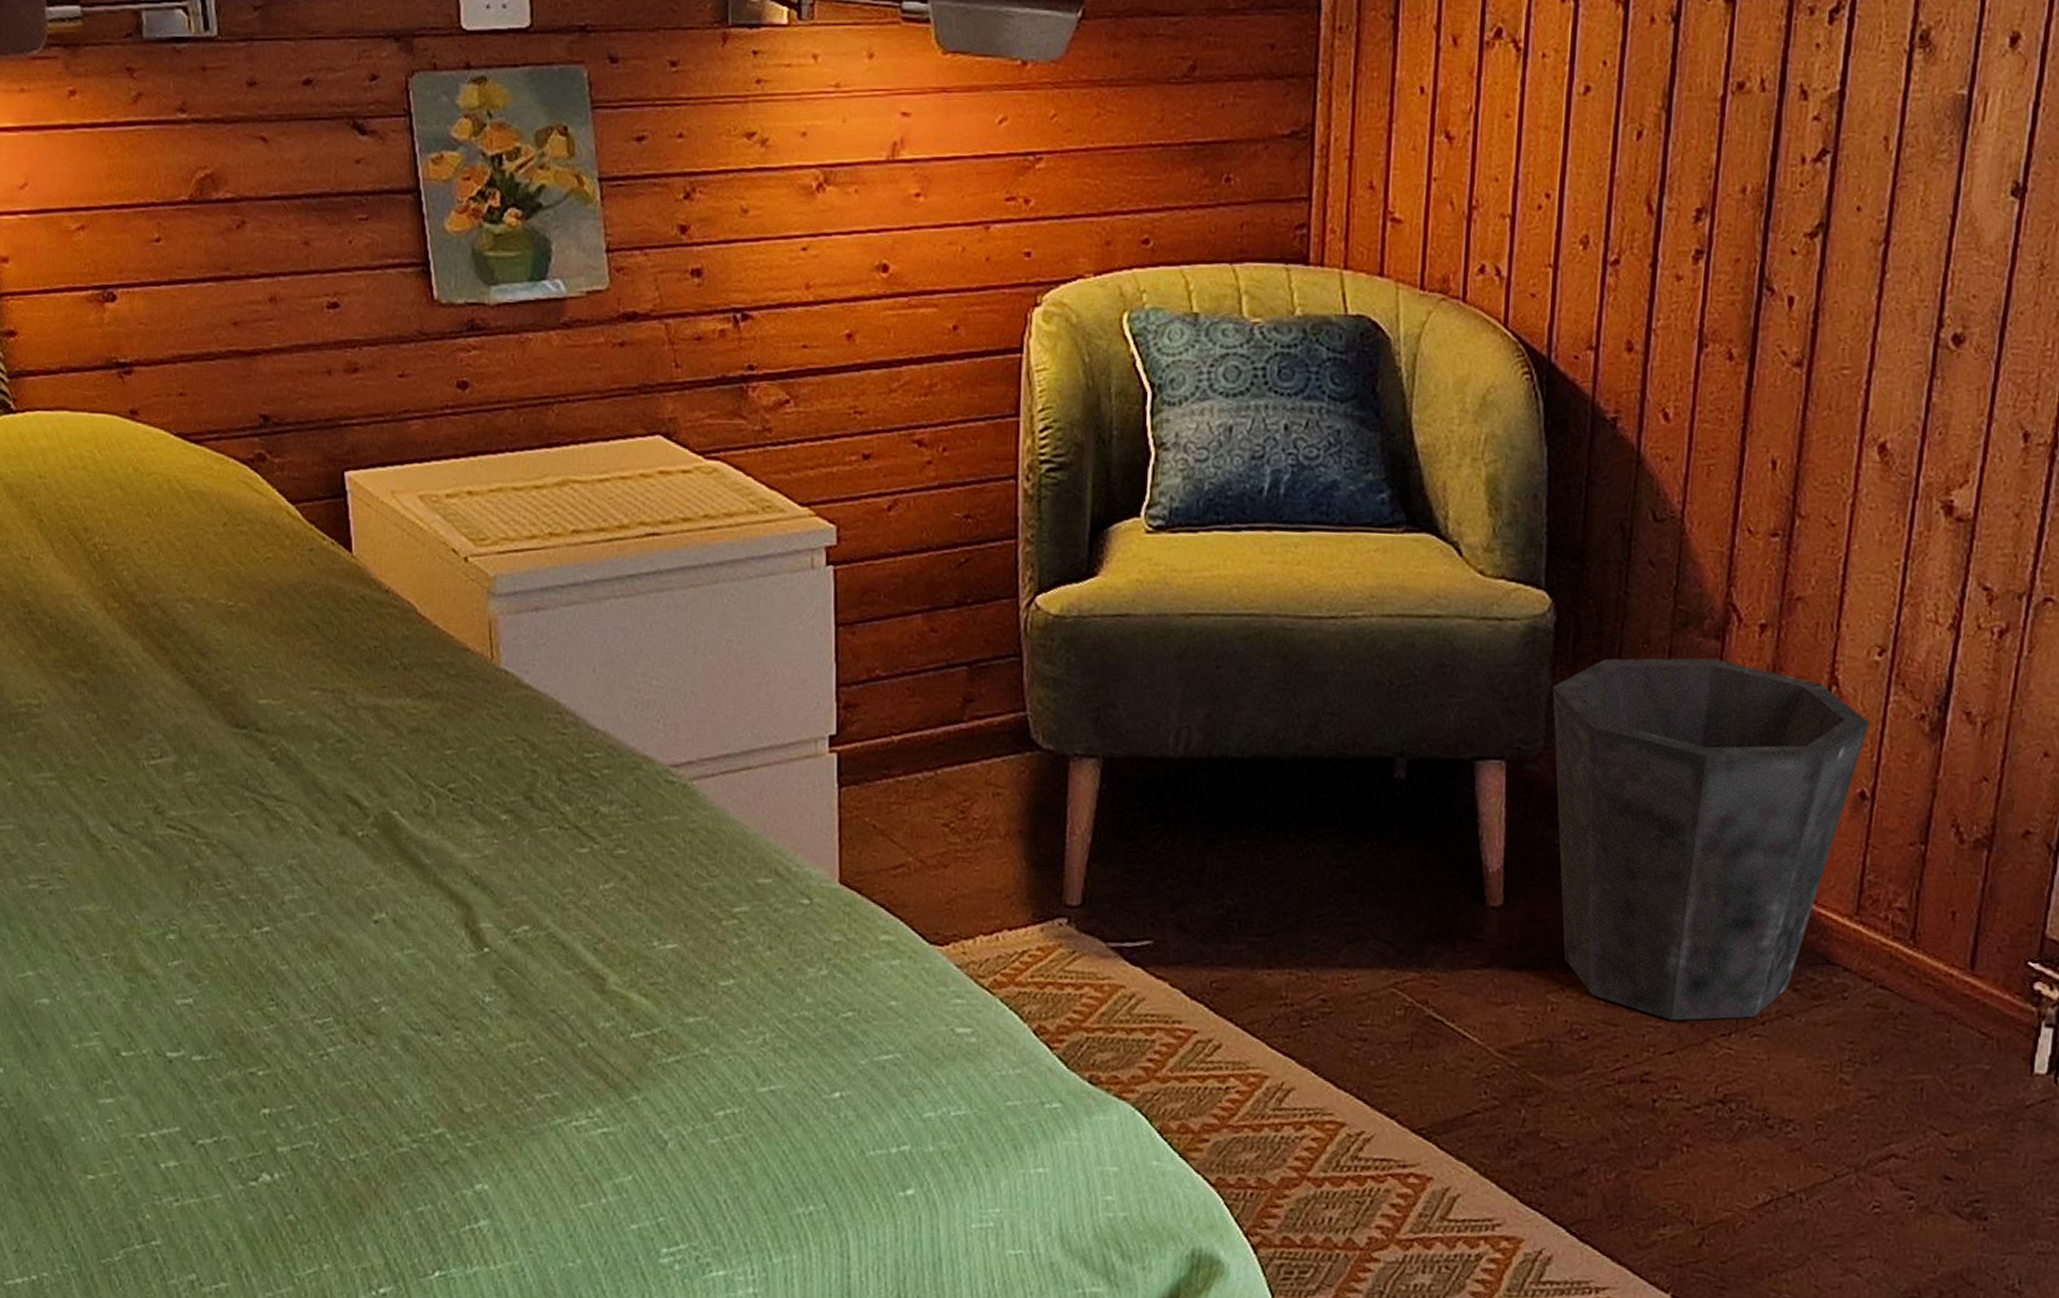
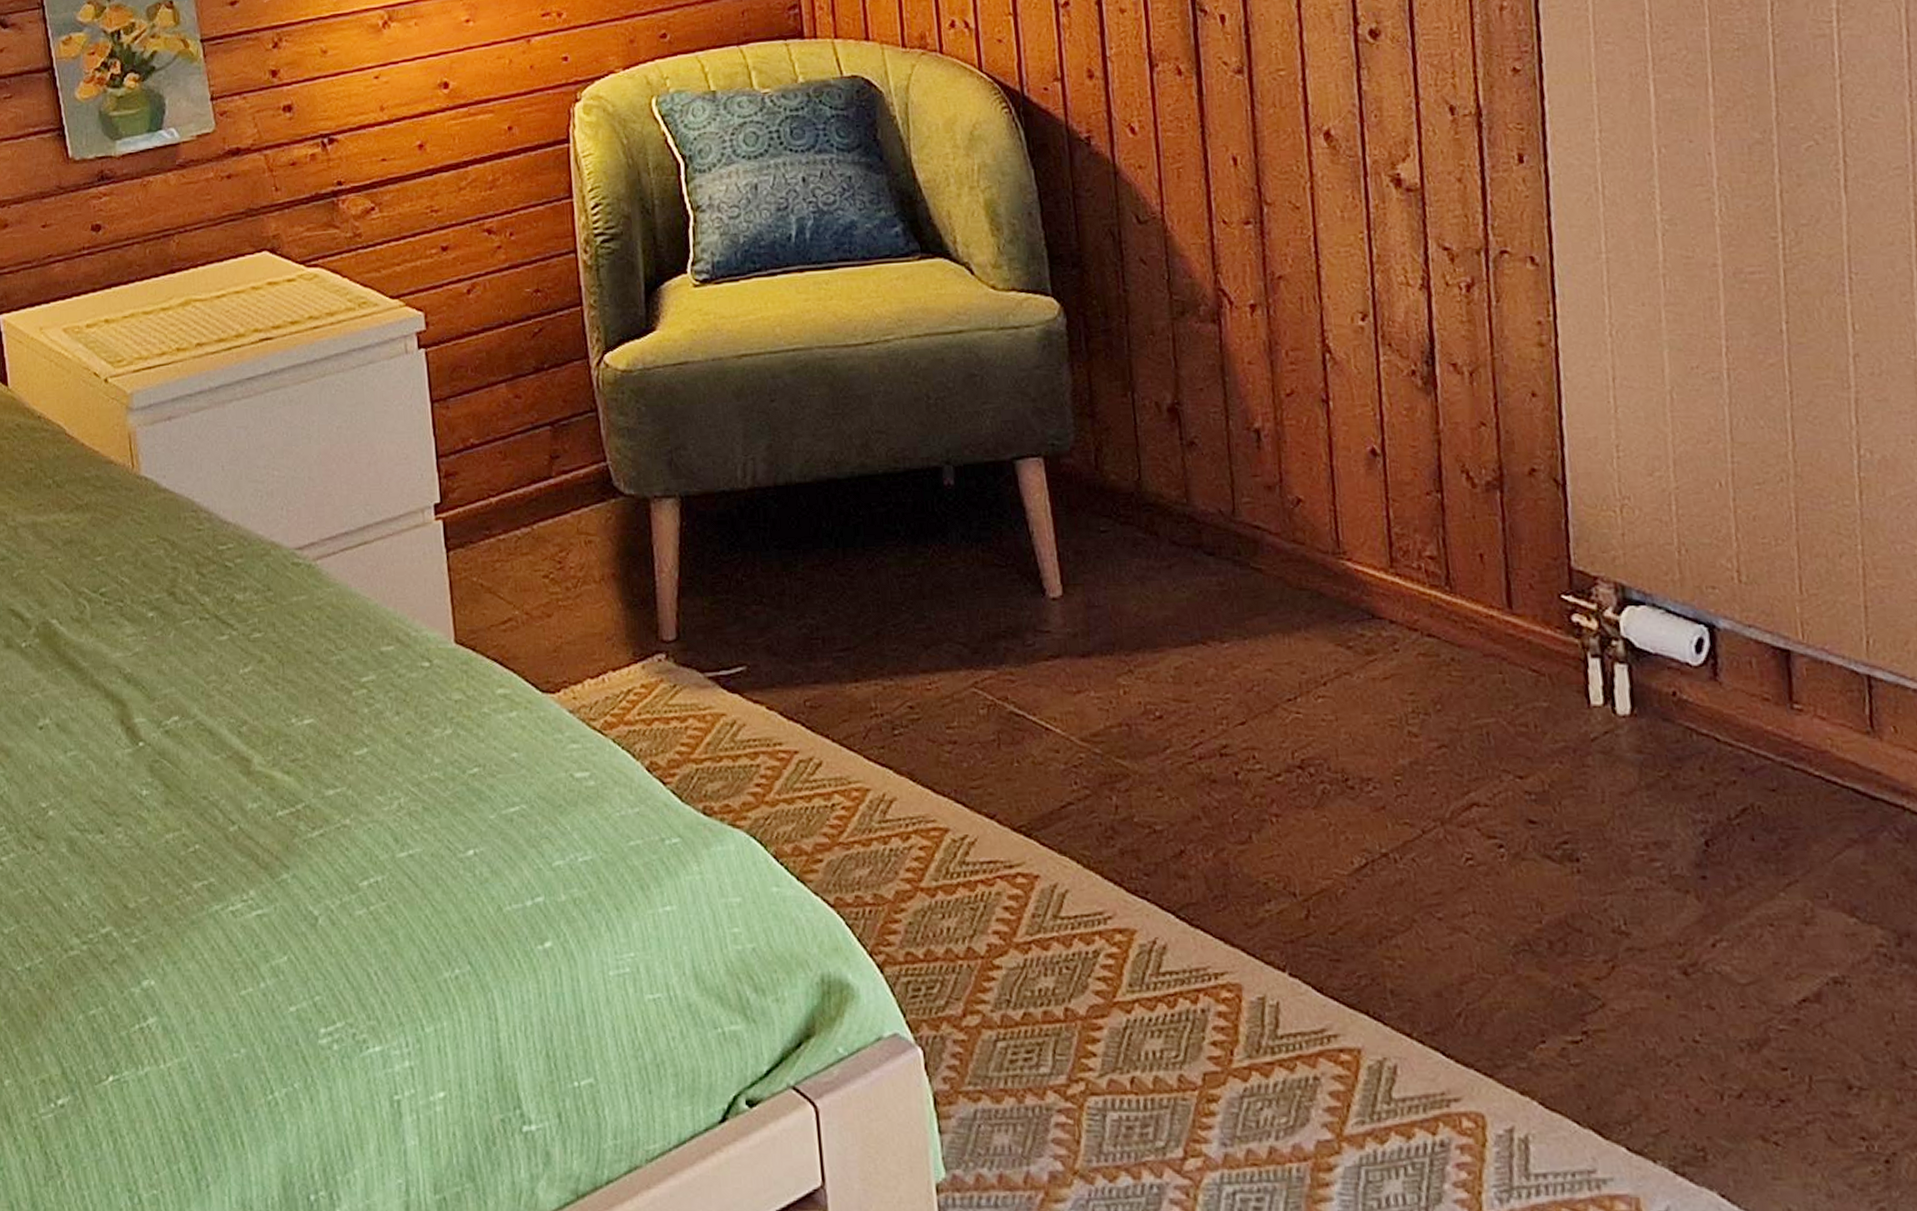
waste bin: present [1552,657,1869,1021] -> none [1073,340,1367,691]

